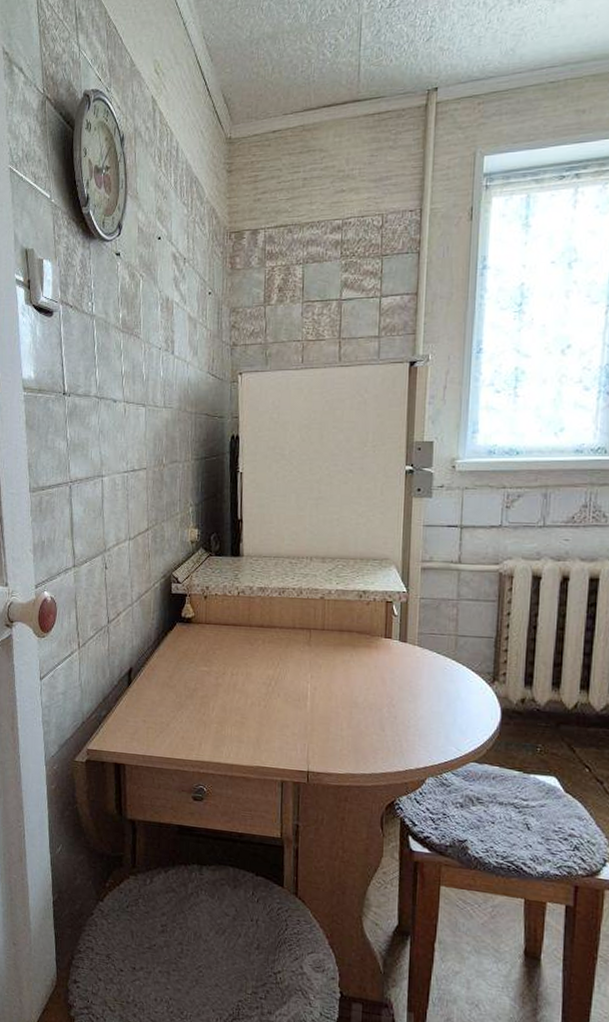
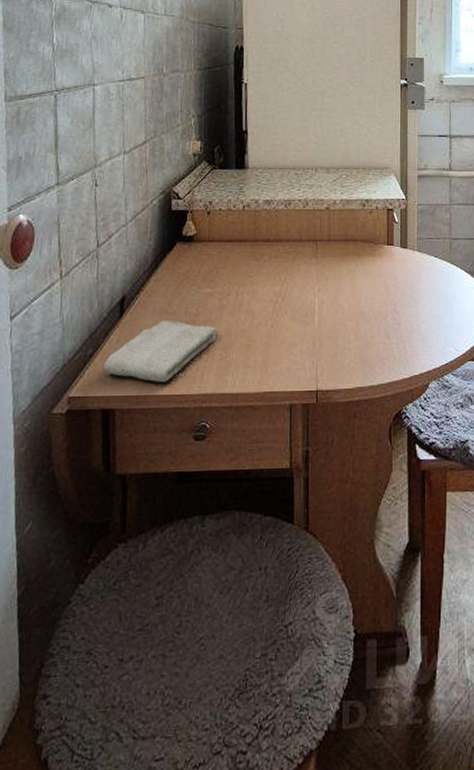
washcloth: none [115,692,213,746] -> present [103,321,217,382]

